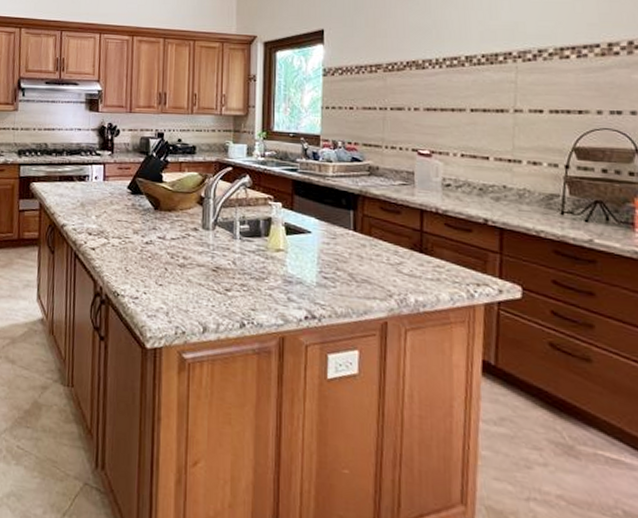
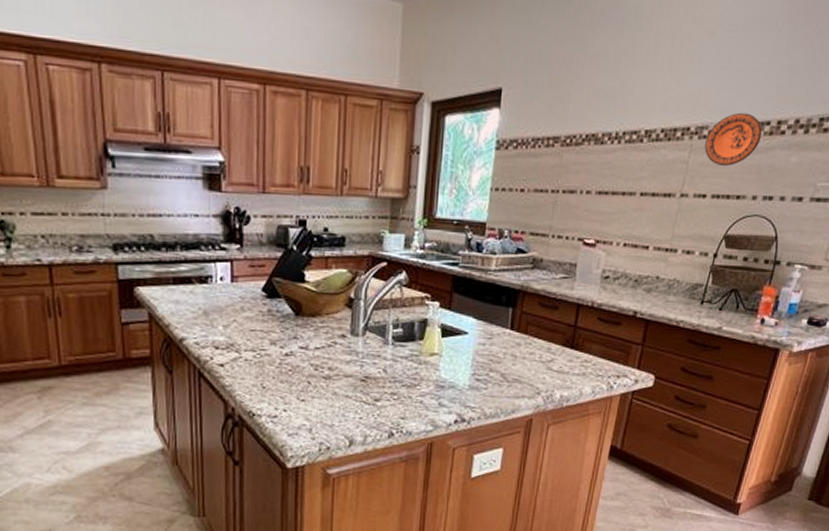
decorative plate: none [531,38,593,85] -> present [704,112,762,167]

